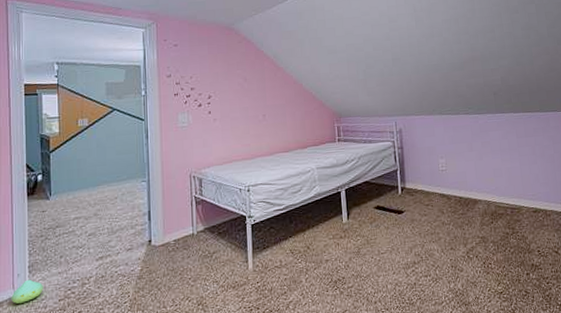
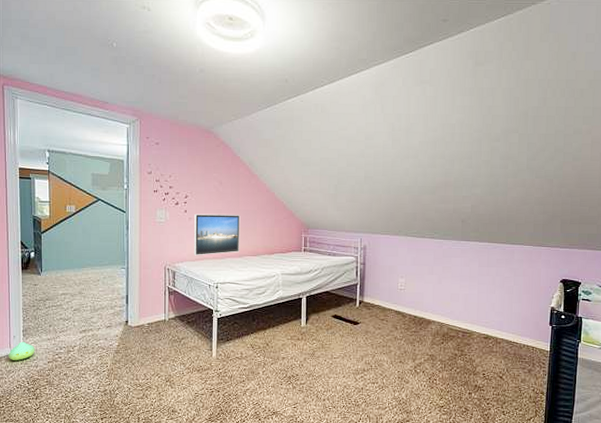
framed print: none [219,111,271,159] -> present [194,214,240,256]

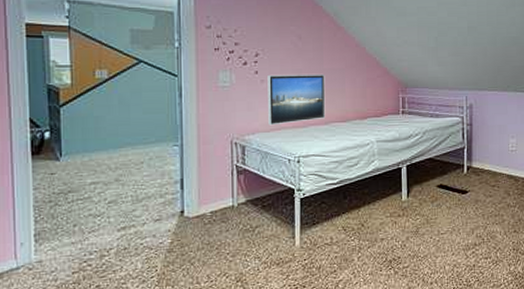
plush toy: present [8,341,35,361] -> none [13,249,53,276]

